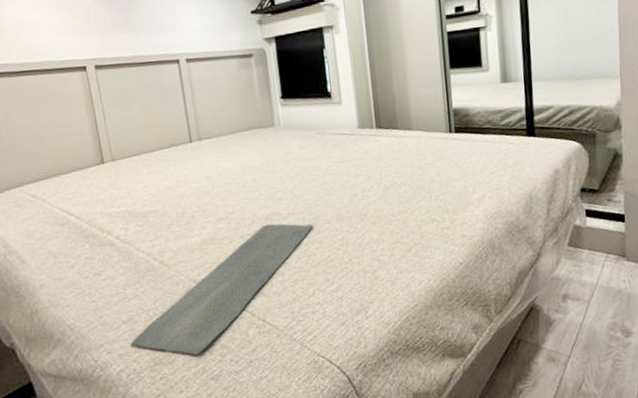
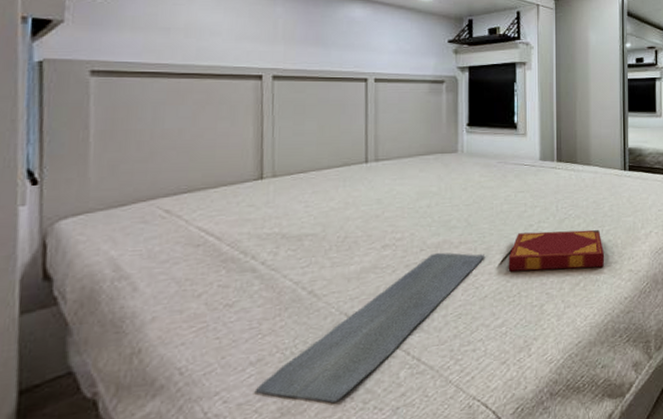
hardback book: none [336,196,436,240] -> present [508,229,605,272]

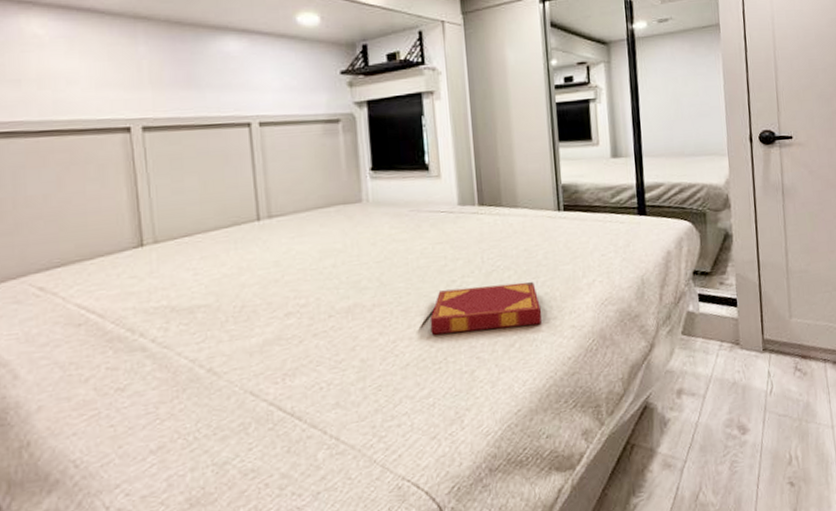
bath mat: present [254,252,484,403] -> none [158,317,403,490]

